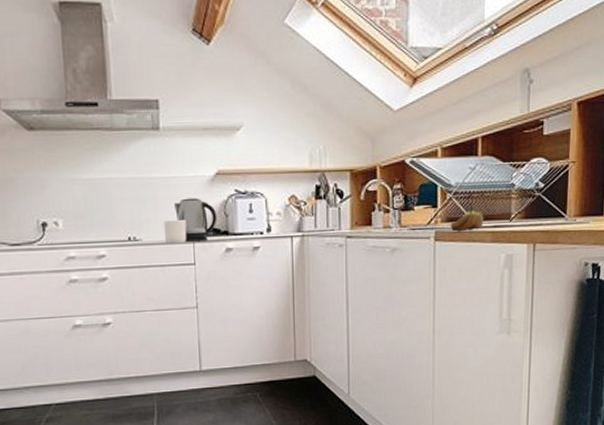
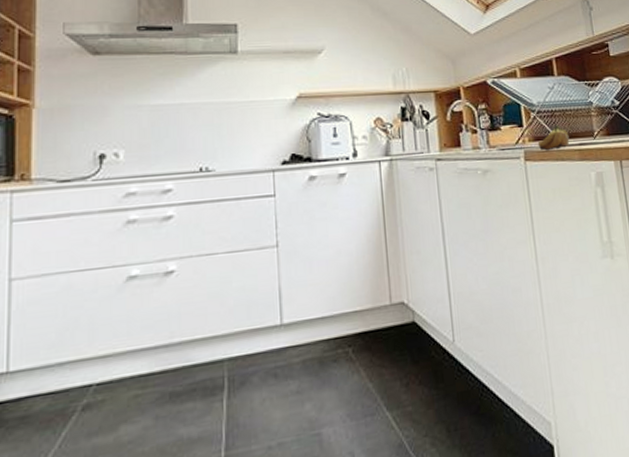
mug: present [163,219,187,244] -> none [240,146,266,174]
kettle: present [174,198,218,243] -> none [253,122,300,172]

